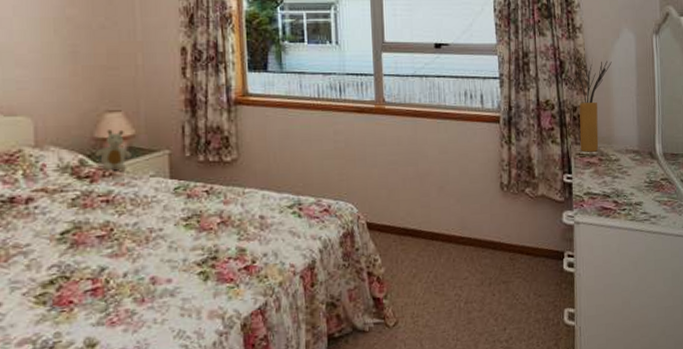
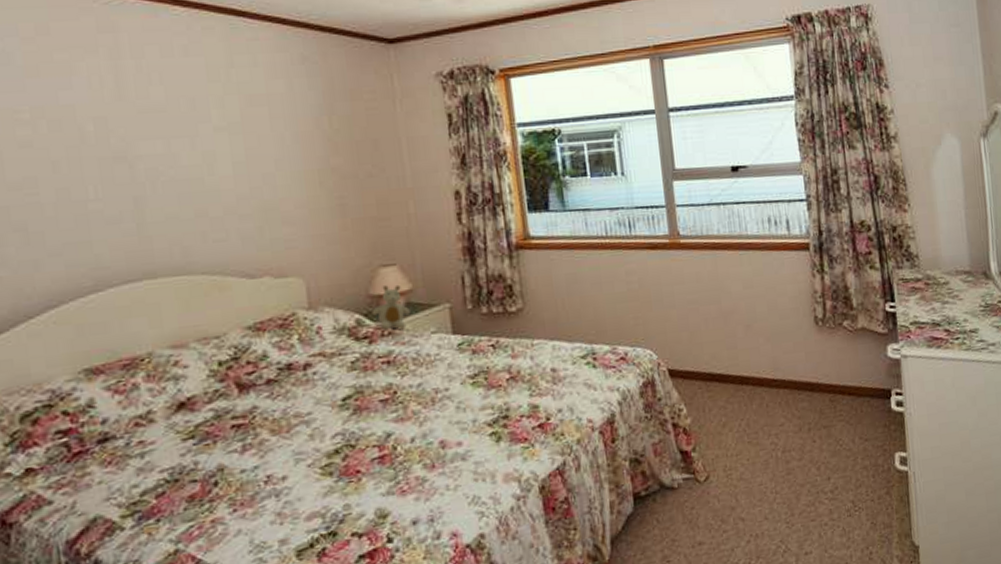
vase: present [575,60,612,152] -> none [892,171,934,277]

